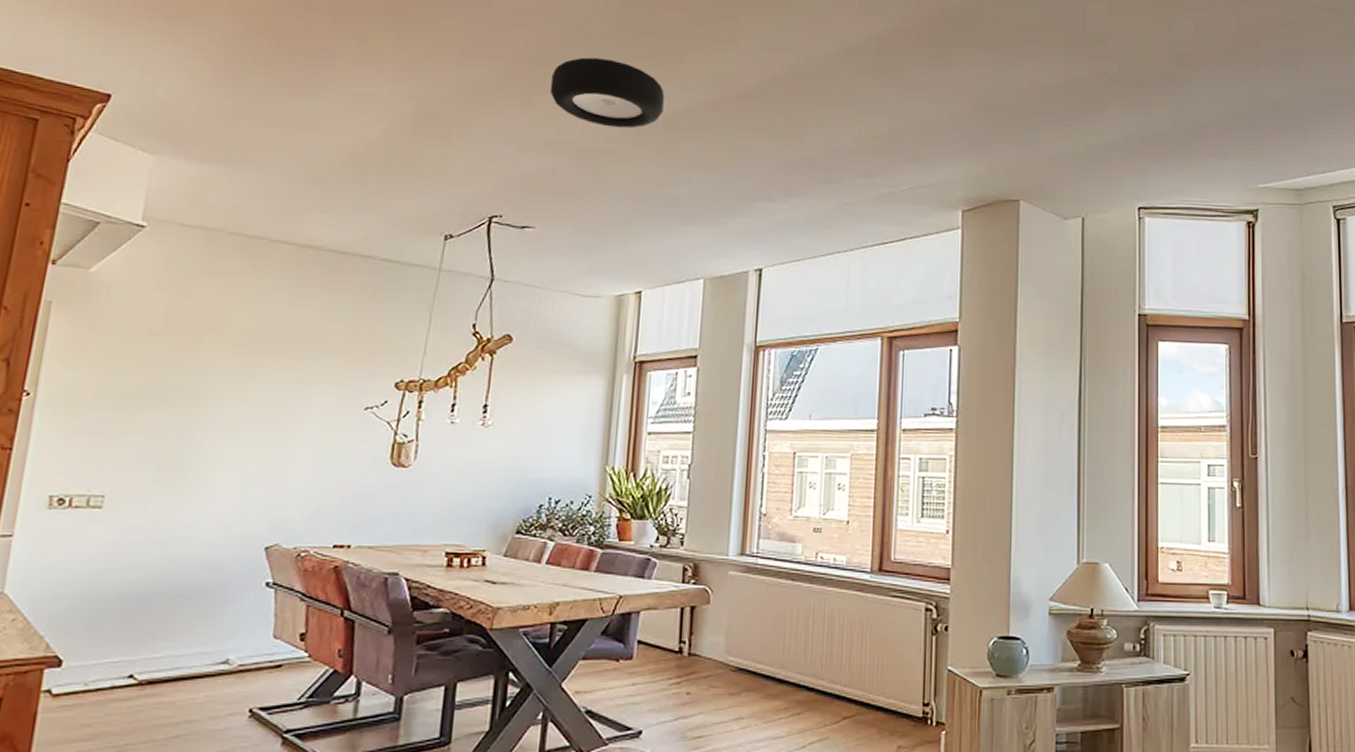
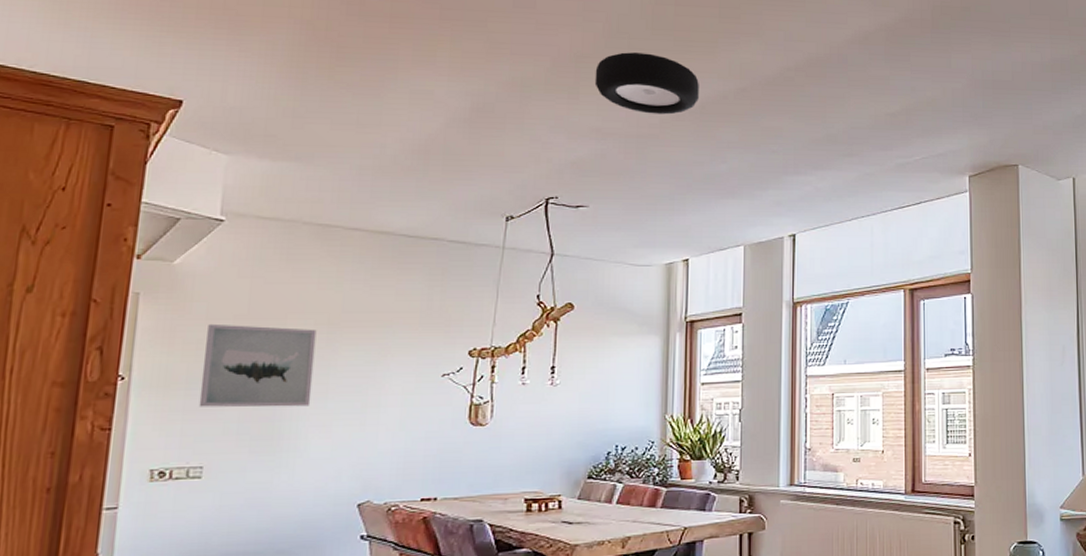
wall art: none [104,338,234,435] -> present [198,323,317,408]

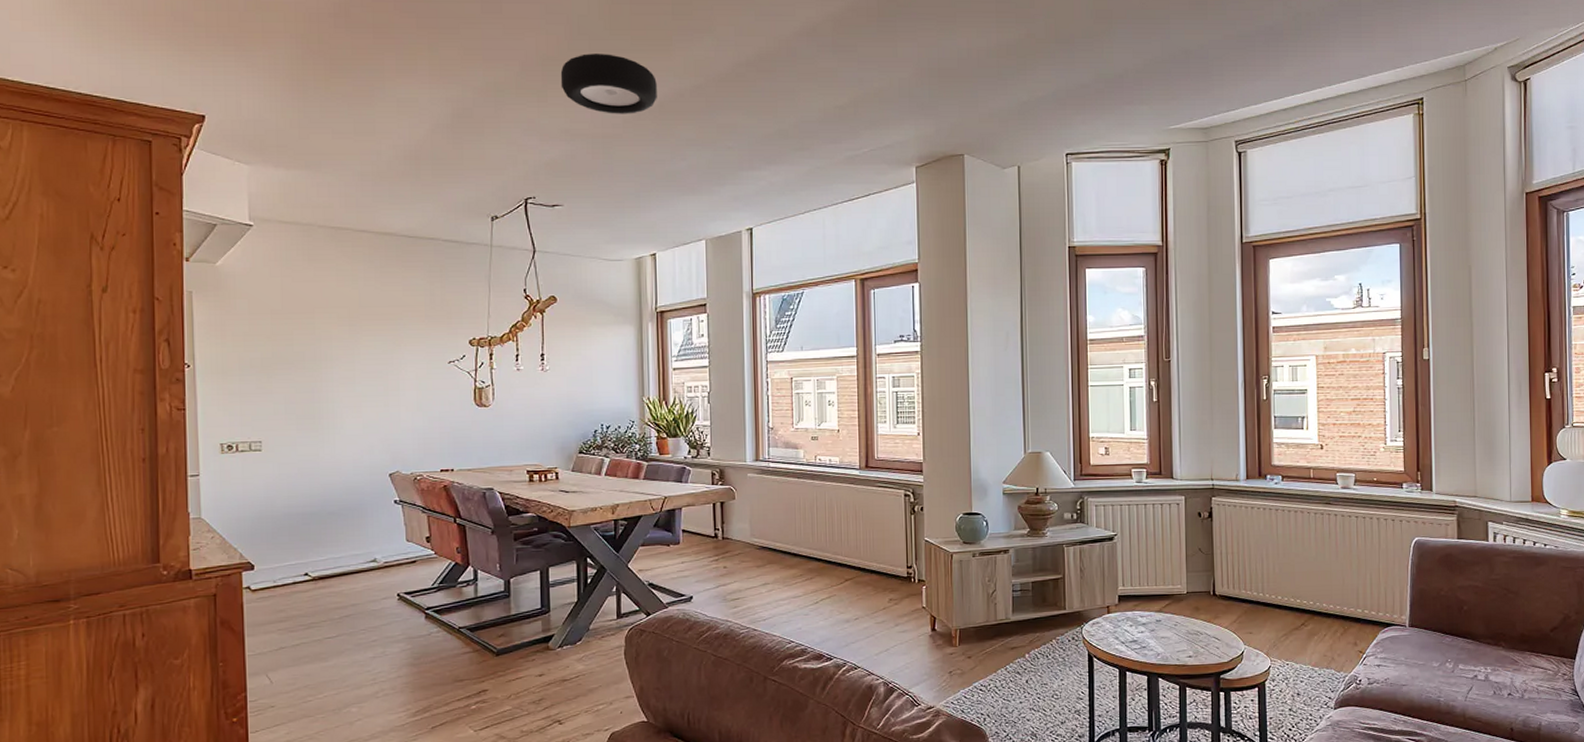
wall art: present [198,323,317,408] -> none [251,318,342,391]

